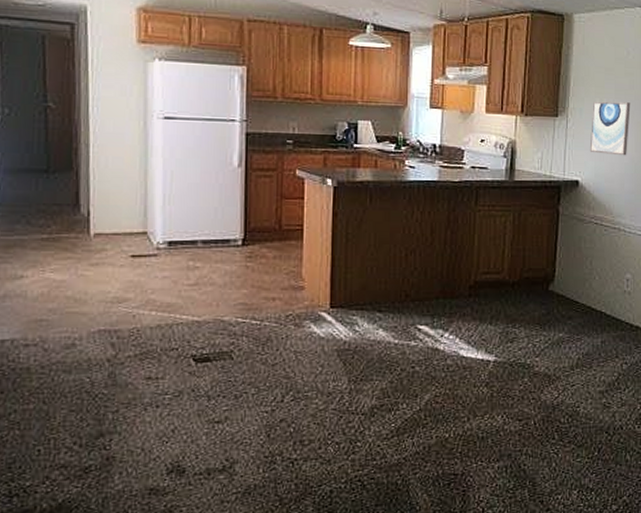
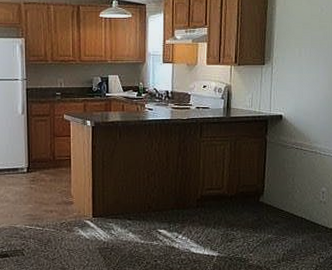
wall art: present [589,101,631,156] -> none [291,50,324,94]

